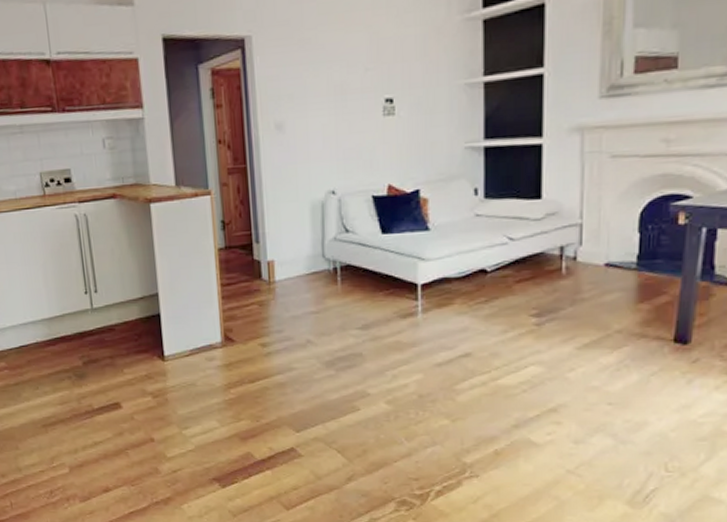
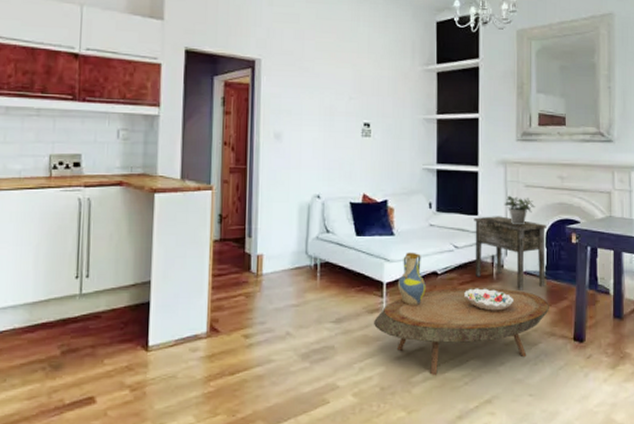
coffee table: none [408,284,640,384] -> present [374,287,549,376]
vase: none [435,248,472,308] -> present [397,252,426,305]
decorative bowl: none [522,285,589,311] -> present [464,288,513,311]
side table: none [536,197,641,286] -> present [474,216,547,290]
potted plant: none [579,170,626,207] -> present [504,195,536,225]

